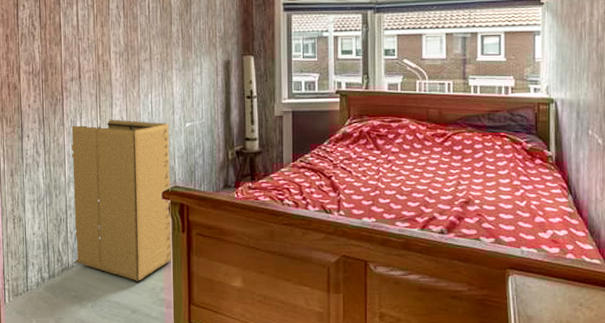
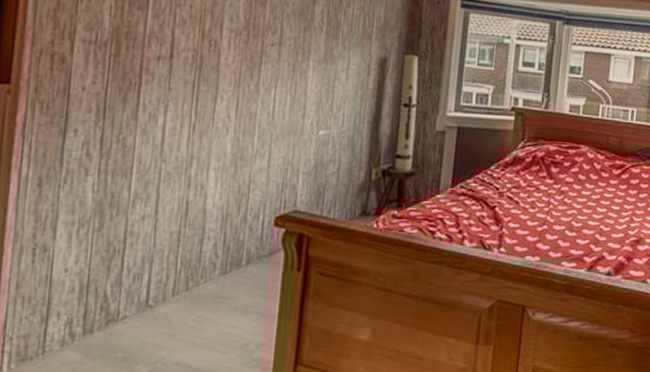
laundry hamper: present [71,119,172,283] -> none [127,117,295,338]

